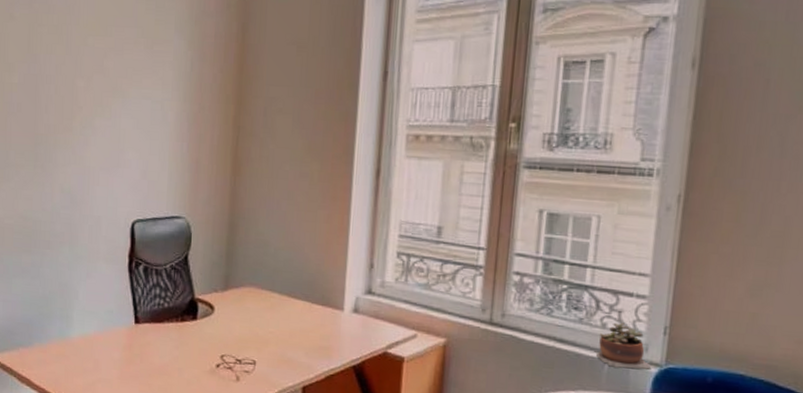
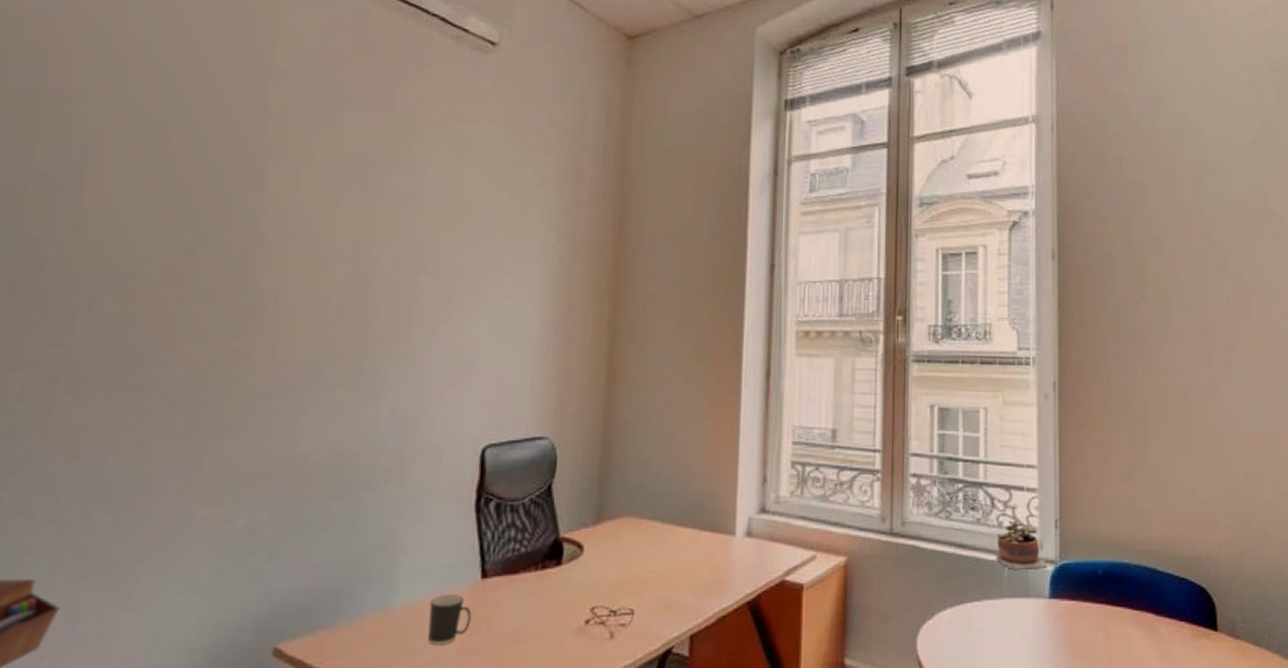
mug: none [96,332,129,370] -> present [428,595,472,645]

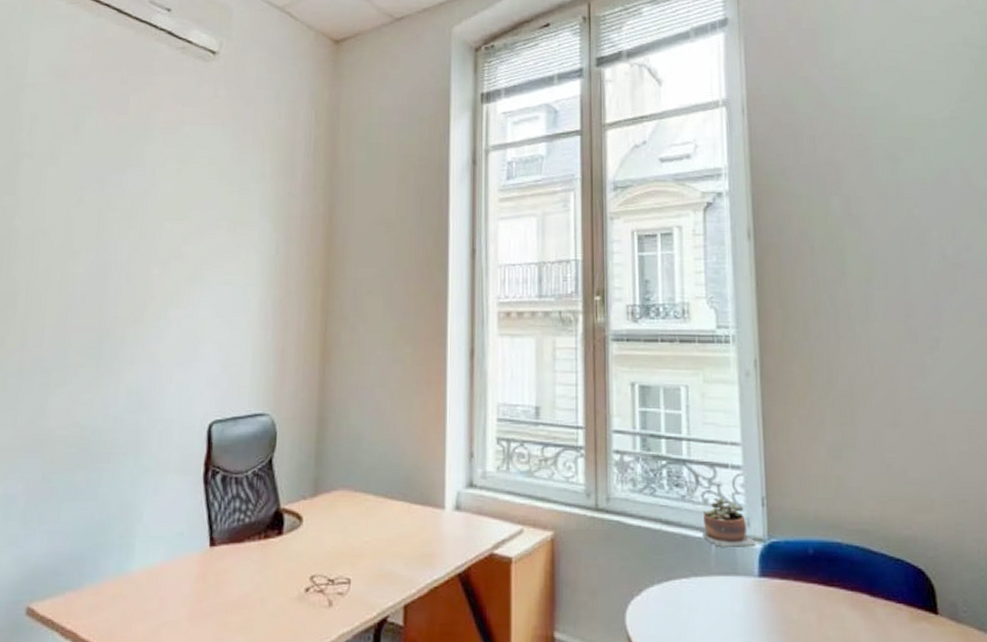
mug: present [428,595,472,645] -> none [162,561,202,608]

